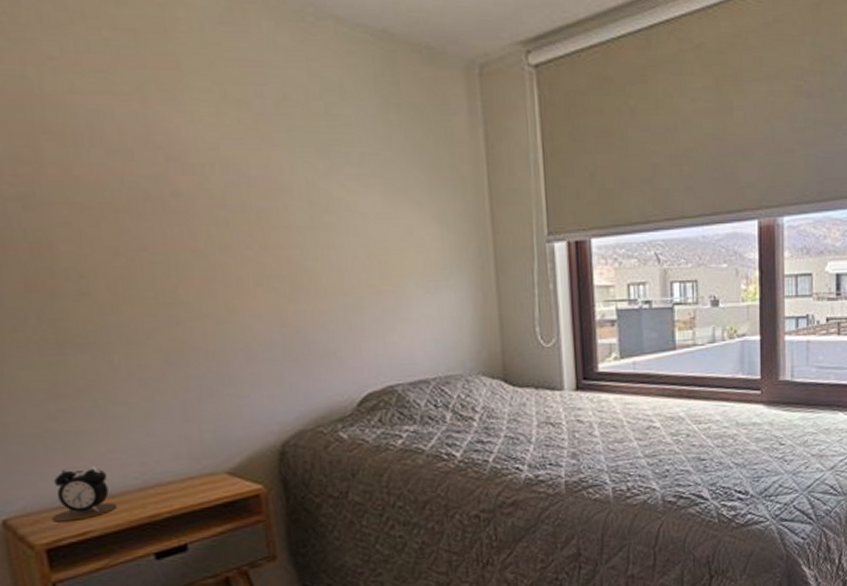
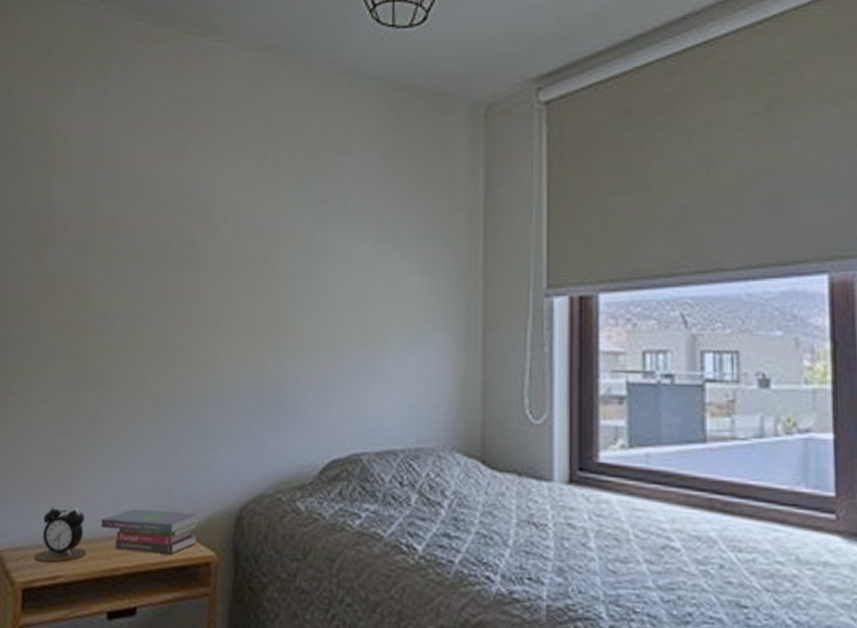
books: none [127,454,241,499] -> present [101,509,200,555]

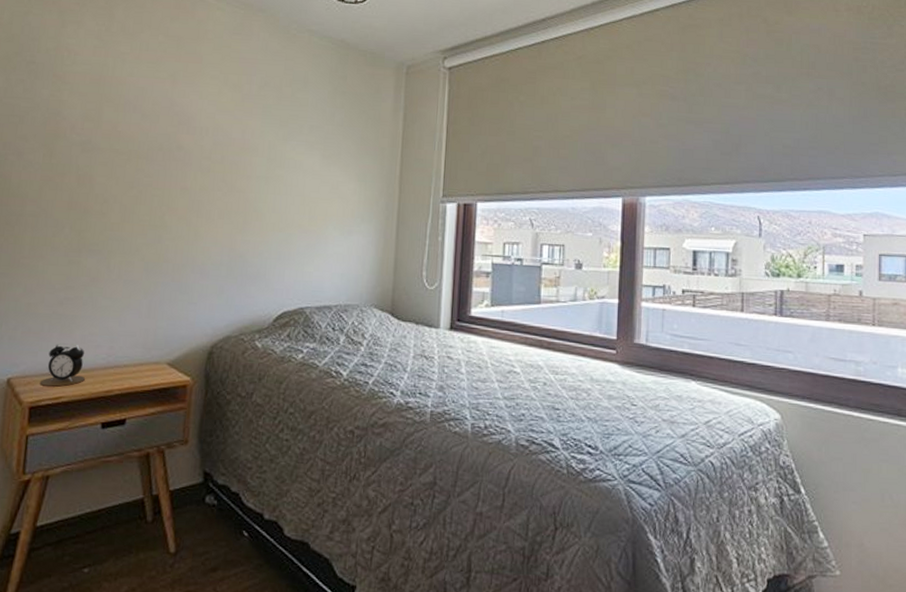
books: present [101,509,200,555] -> none [98,346,179,380]

